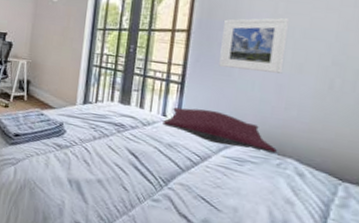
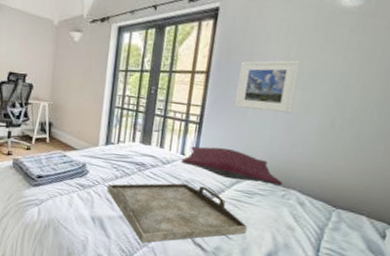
serving tray: none [84,145,240,211] -> present [107,183,248,243]

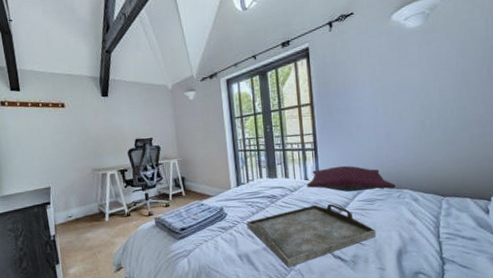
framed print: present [234,60,301,113] -> none [338,78,388,129]

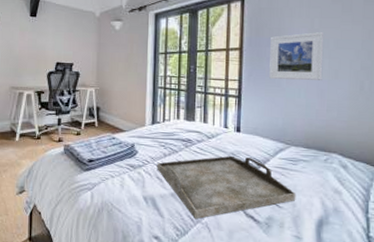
pillow: present [306,165,396,192] -> none [225,118,323,151]
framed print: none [338,78,388,129] -> present [269,31,324,80]

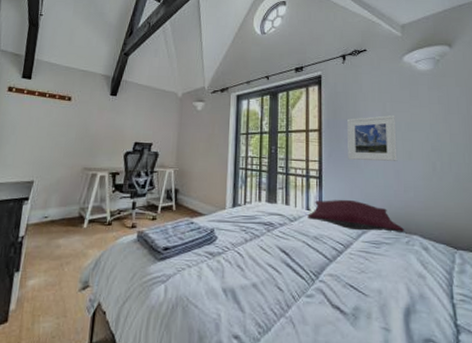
serving tray: present [157,155,296,220] -> none [237,239,382,313]
pillow: none [225,118,323,151] -> present [307,199,404,232]

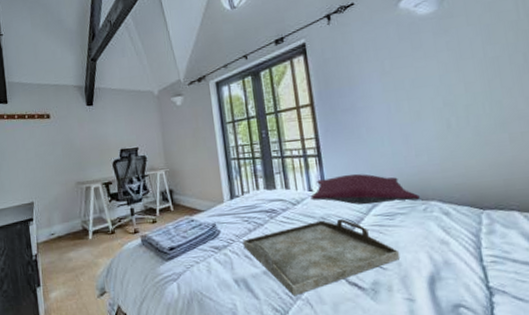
serving tray: none [237,239,382,313] -> present [242,219,401,296]
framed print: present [347,114,398,161] -> none [341,72,405,131]

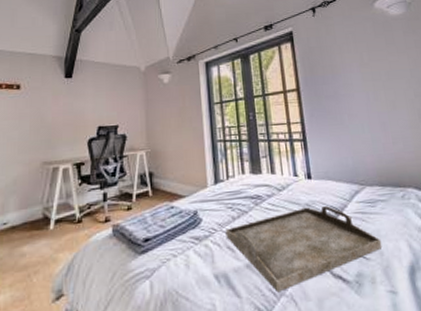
pillow: present [311,173,420,205] -> none [296,159,398,192]

